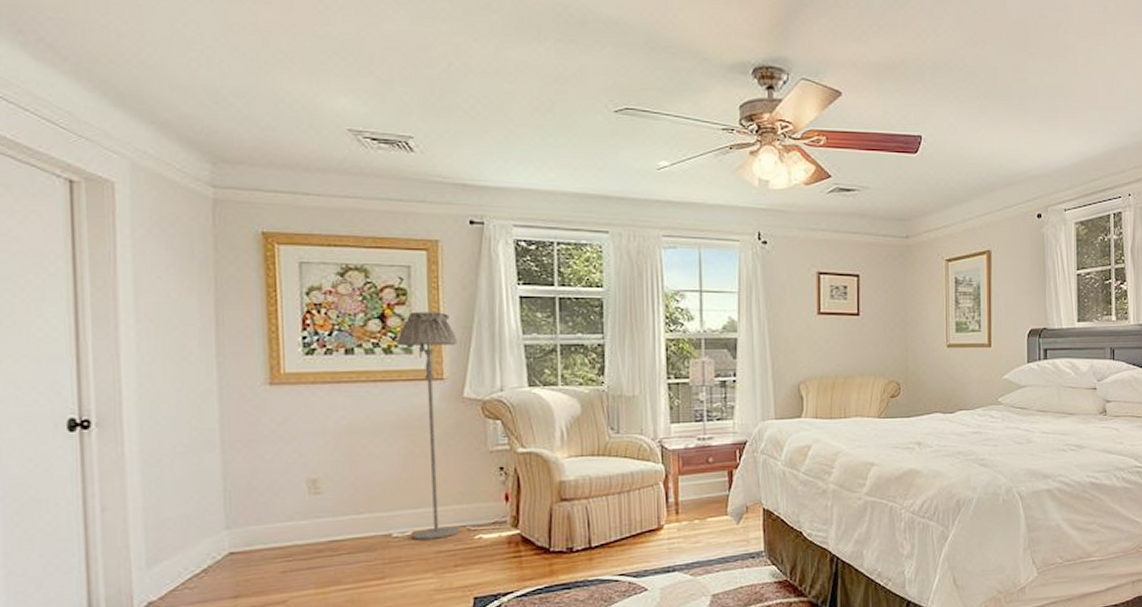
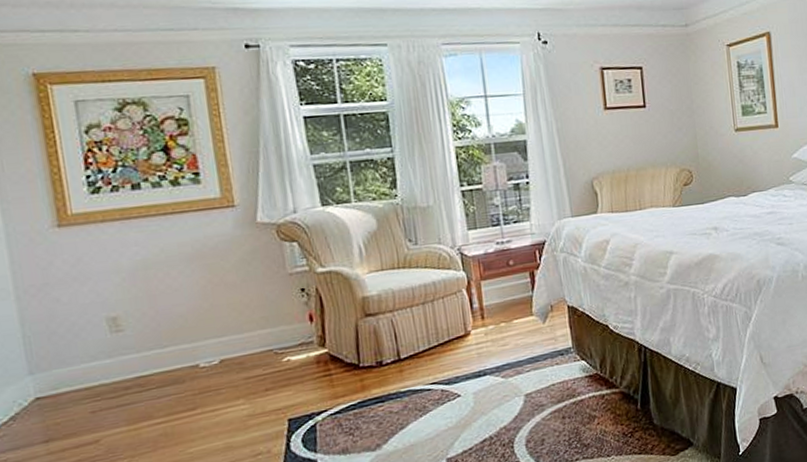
floor lamp: present [396,312,460,540] -> none [182,139,267,369]

